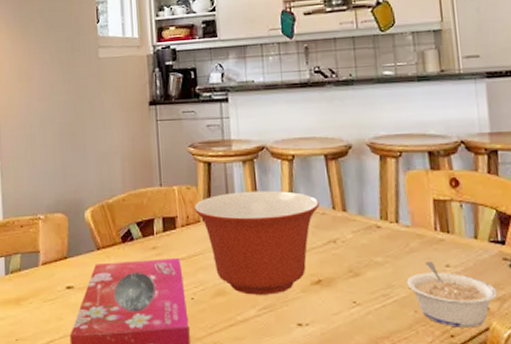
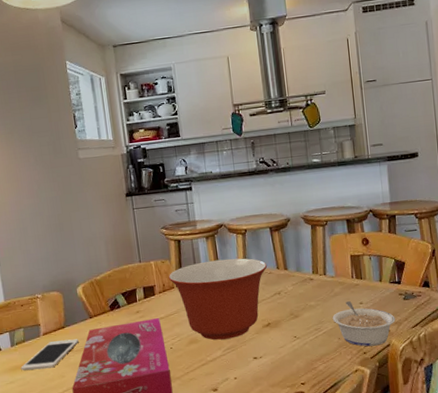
cell phone: none [14,274,82,307] -> present [21,339,79,371]

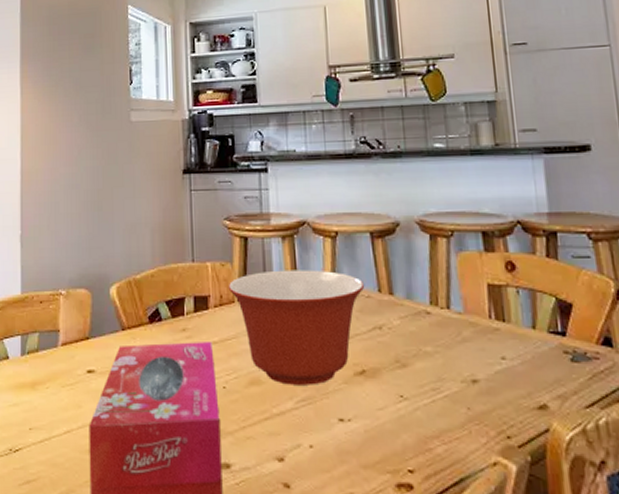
cell phone: present [21,339,79,371] -> none [29,356,104,393]
legume: present [332,301,396,347] -> none [458,353,558,429]

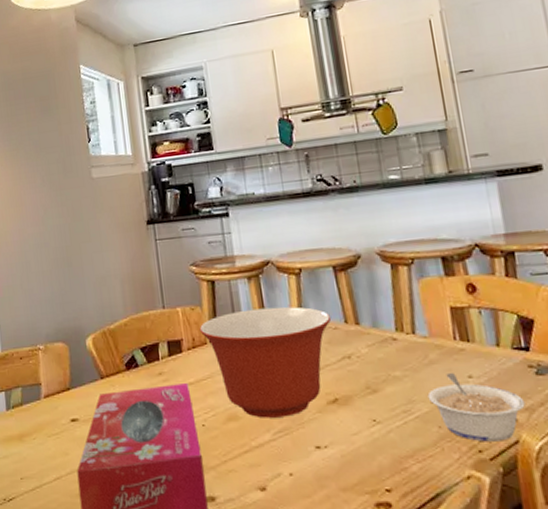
legume: none [458,353,558,429] -> present [427,373,525,442]

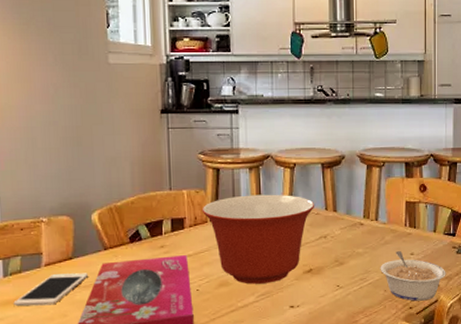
cell phone: none [16,405,87,443] -> present [13,273,88,307]

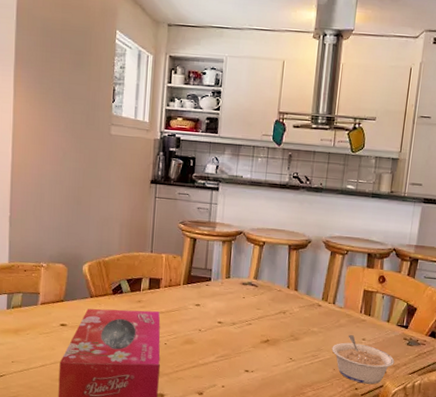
cell phone: present [13,273,88,307] -> none [13,312,75,339]
mixing bowl: present [201,194,315,284] -> none [176,265,279,347]

